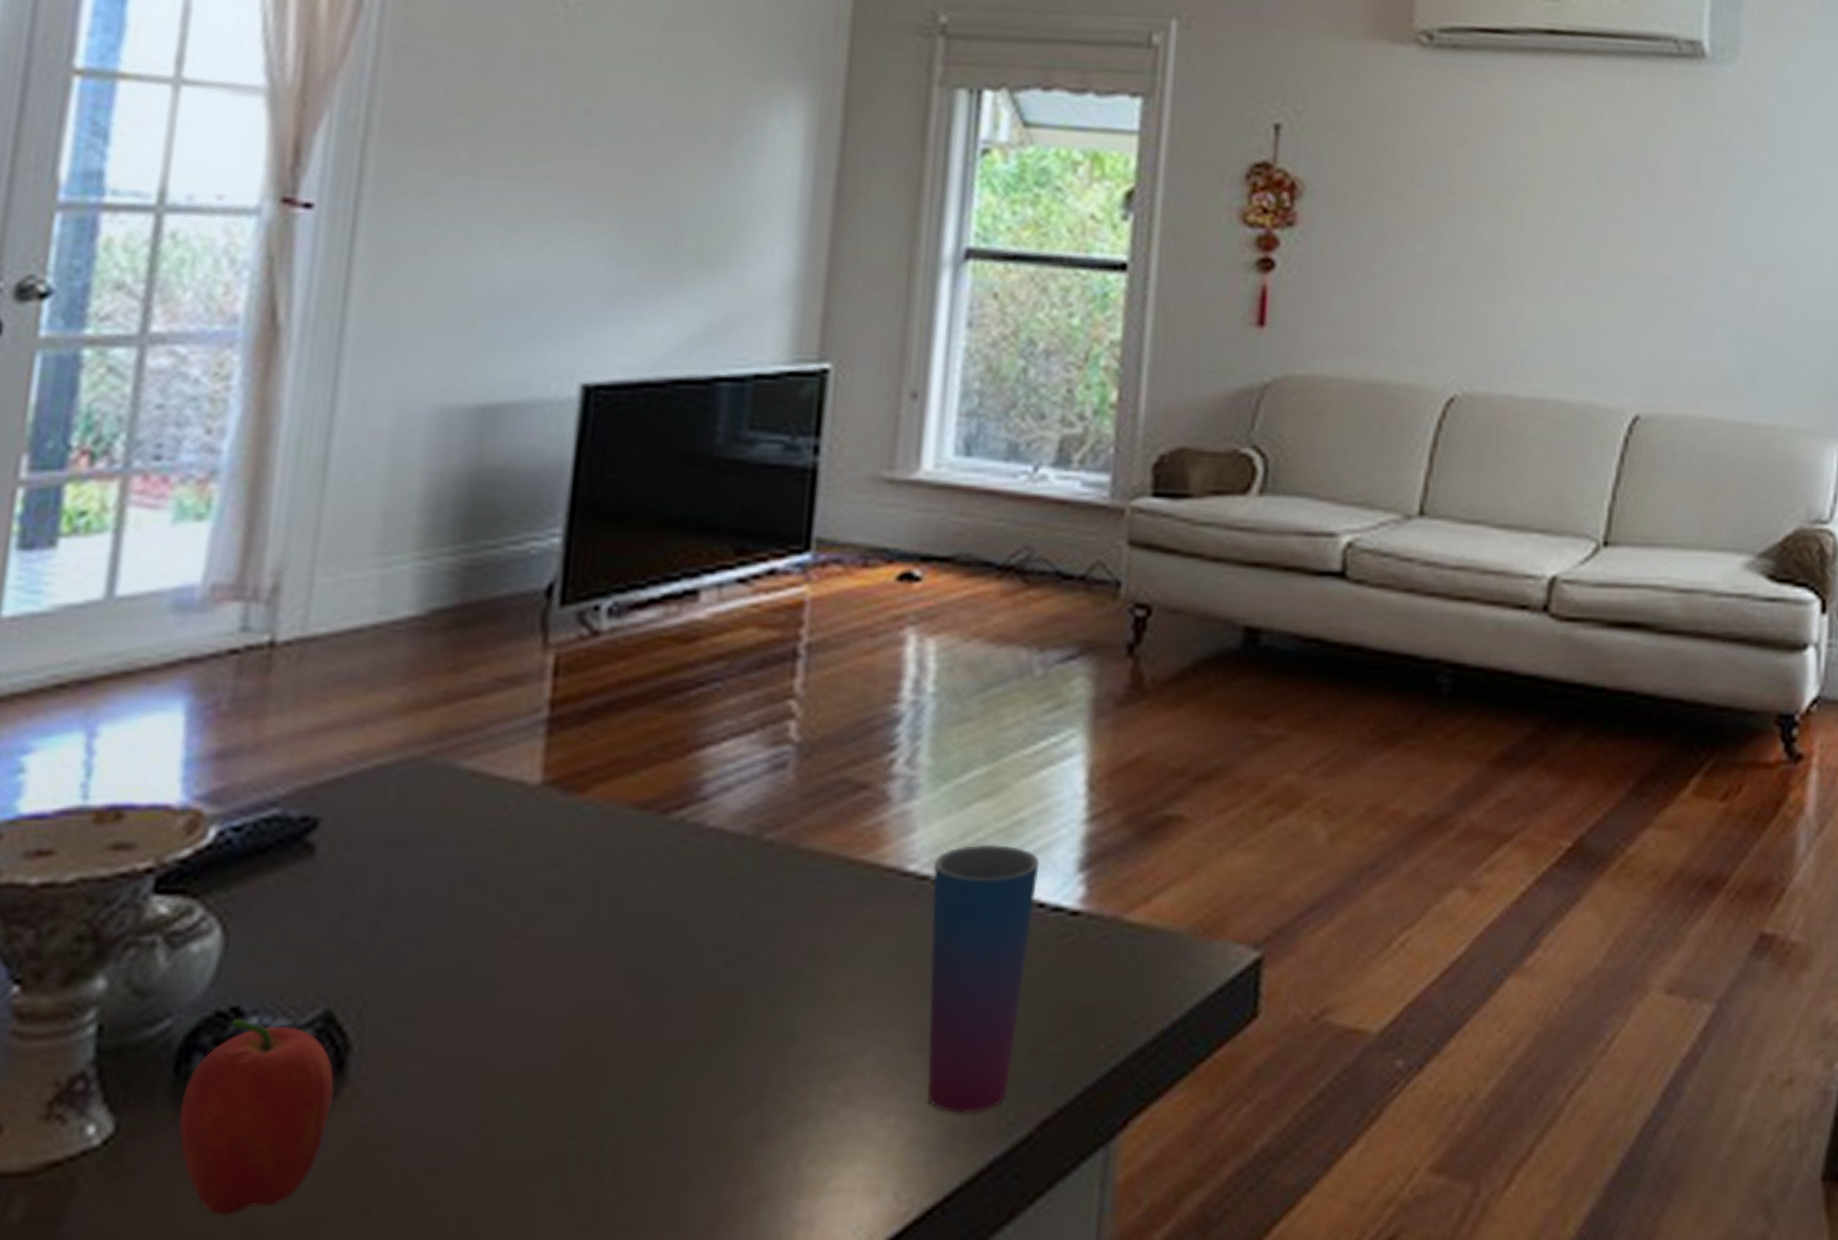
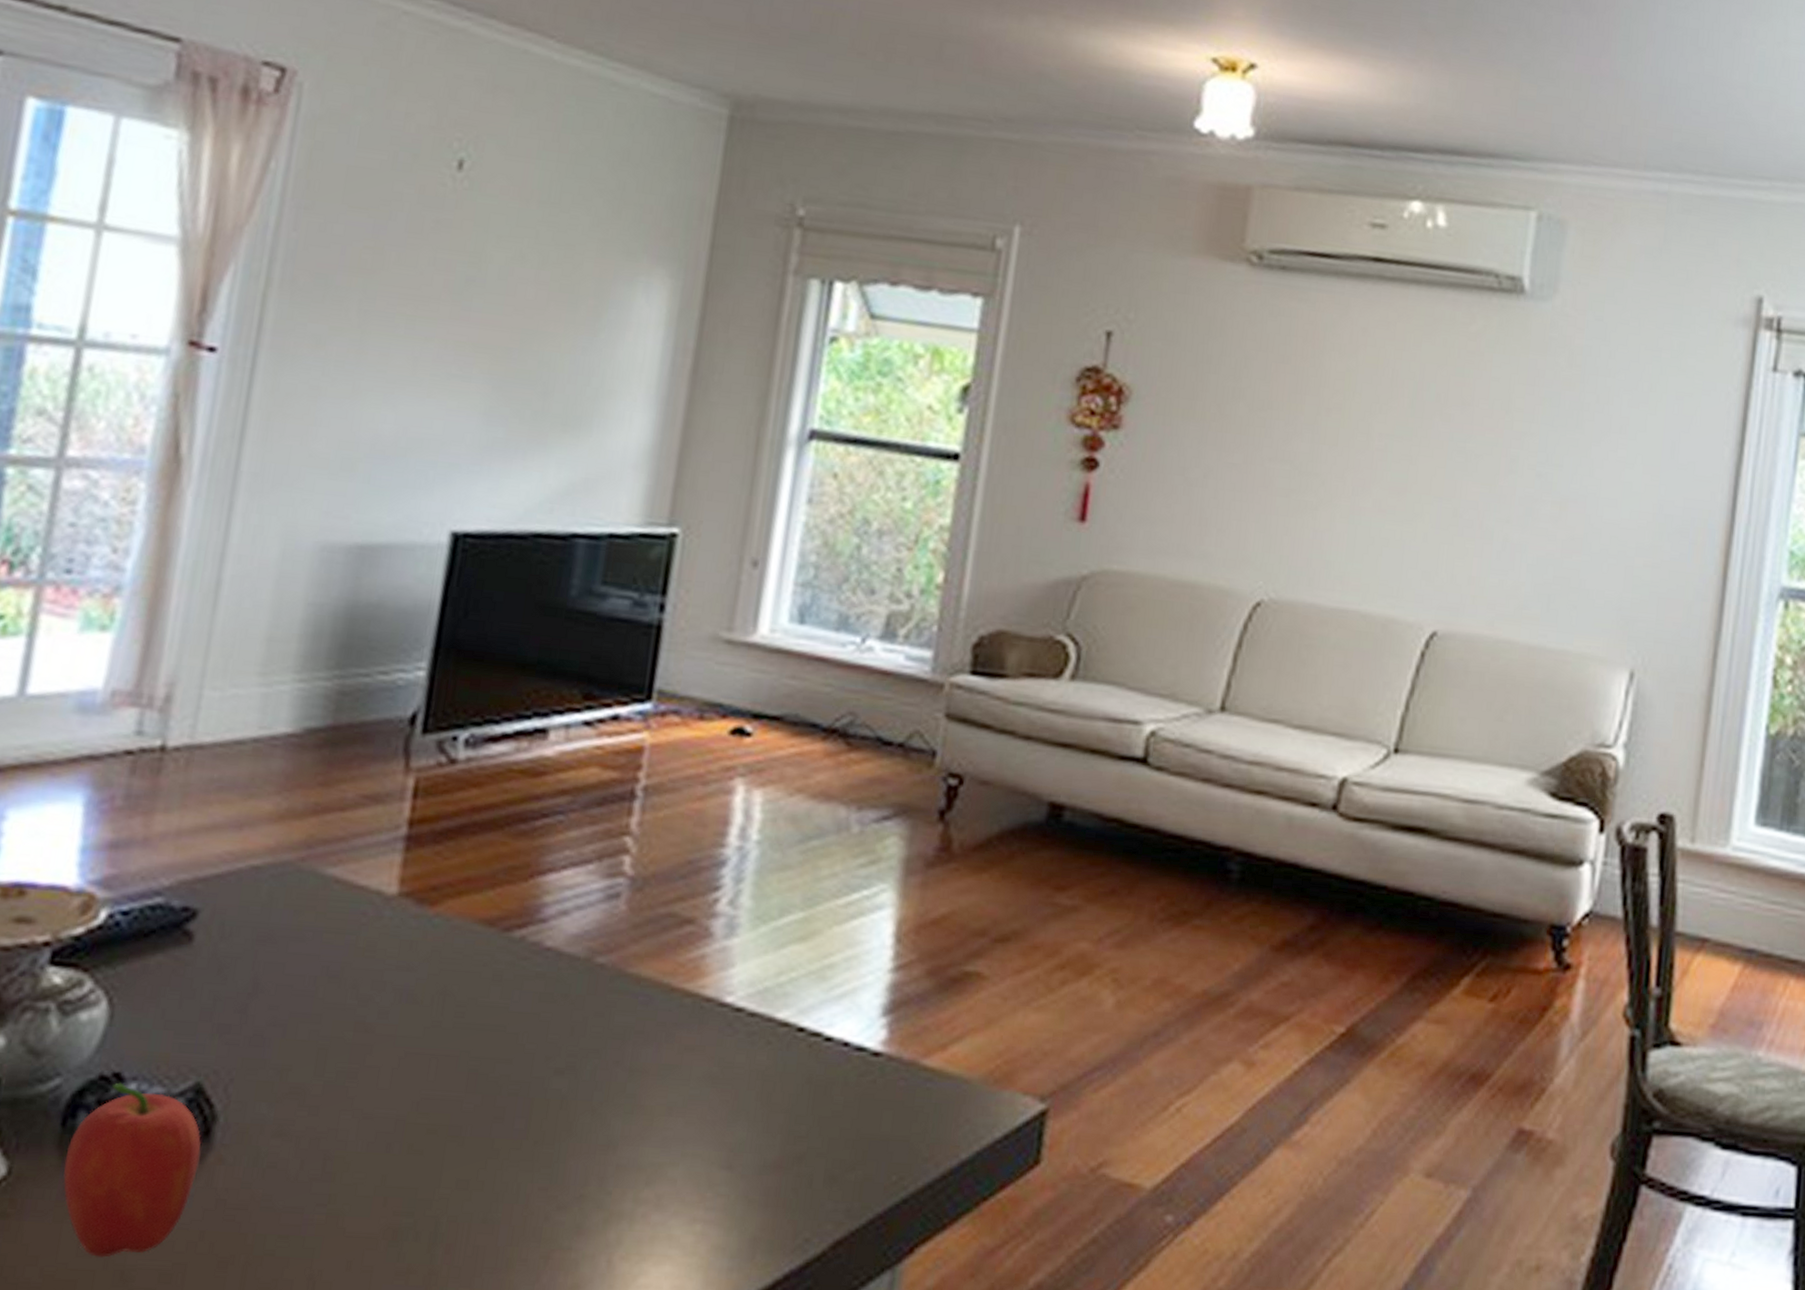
cup: present [927,844,1040,1113] -> none [732,983,847,1228]

